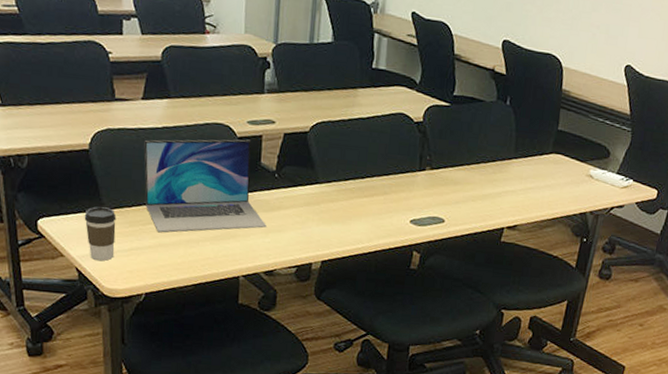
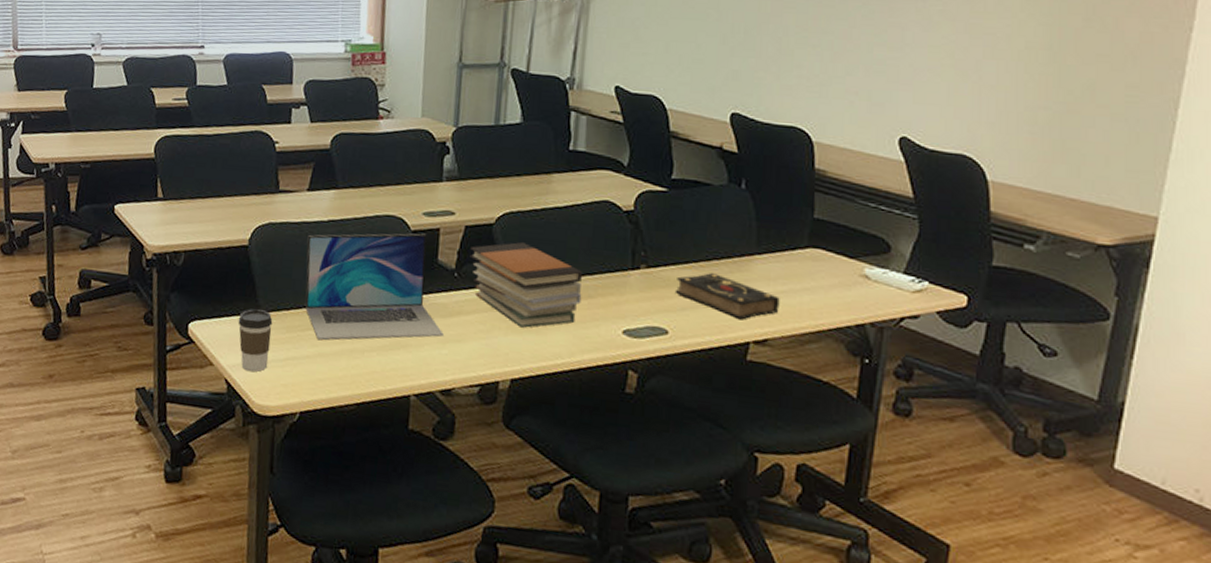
book stack: none [288,148,380,219] -> present [470,242,582,328]
book: none [451,173,528,211] -> present [674,273,780,320]

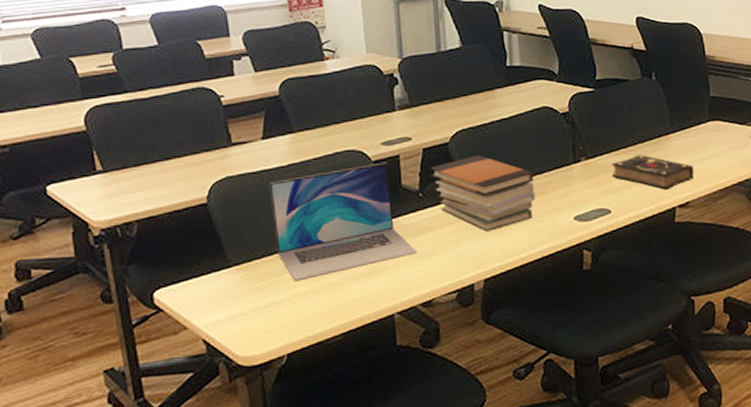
coffee cup: present [238,309,273,372] -> none [208,264,247,326]

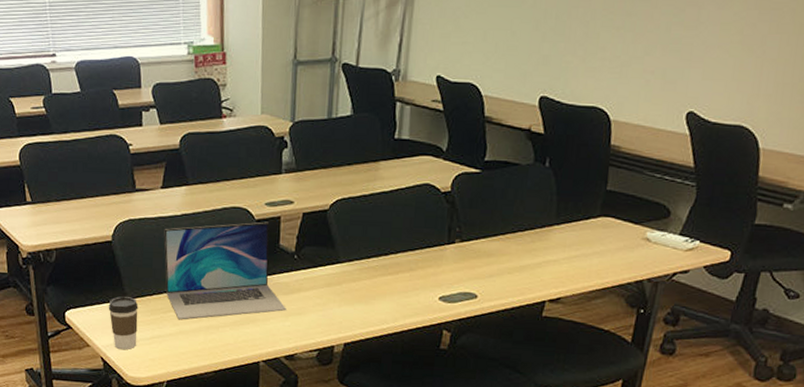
coffee cup: none [208,264,247,326] -> present [108,296,139,349]
book stack: present [431,155,536,232] -> none [307,225,405,300]
book: present [611,155,694,190] -> none [484,243,573,283]

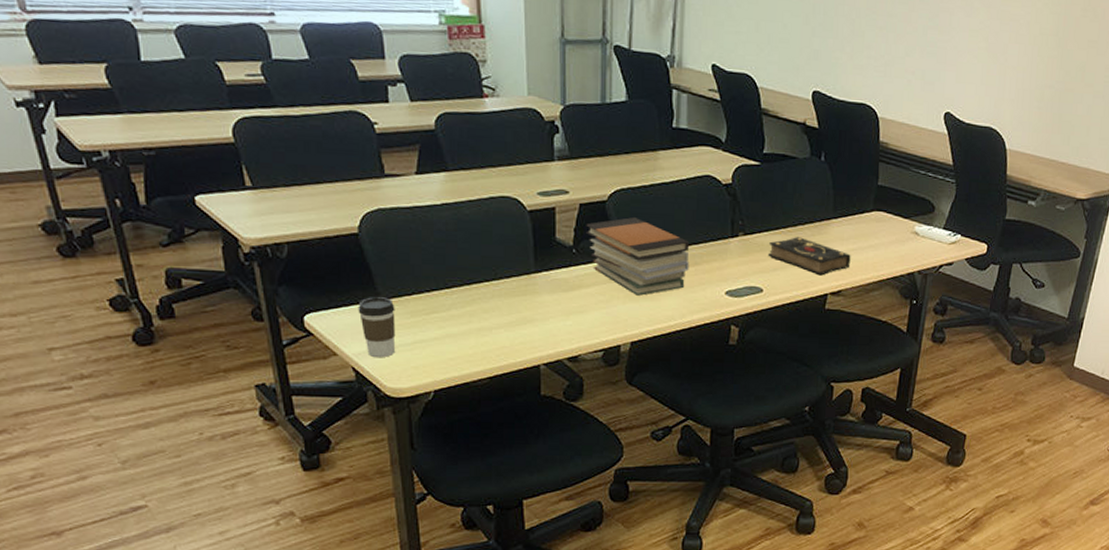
laptop: present [164,222,286,320] -> none [421,213,567,322]
book stack: none [307,225,405,300] -> present [586,217,689,296]
book: none [484,243,573,283] -> present [767,237,851,276]

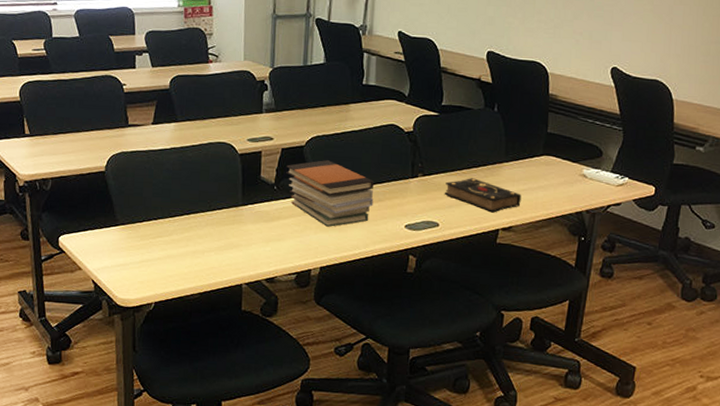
coffee cup: present [358,297,396,357] -> none [100,223,129,273]

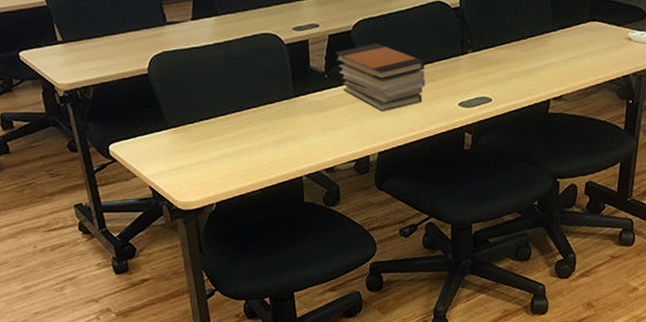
book: present [444,178,521,213] -> none [494,50,570,83]

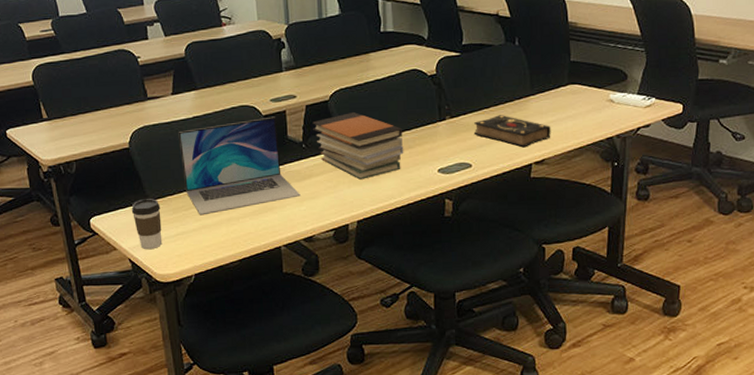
coffee cup: none [151,126,183,177] -> present [131,199,163,249]
laptop: none [198,45,322,144] -> present [178,116,300,216]
book: none [494,50,570,83] -> present [473,115,551,148]

